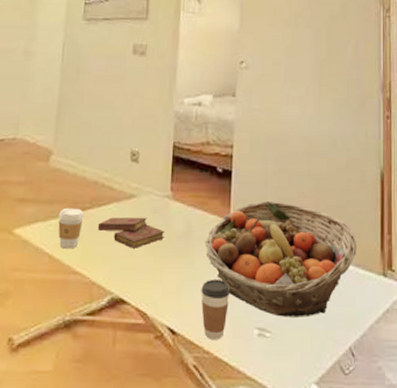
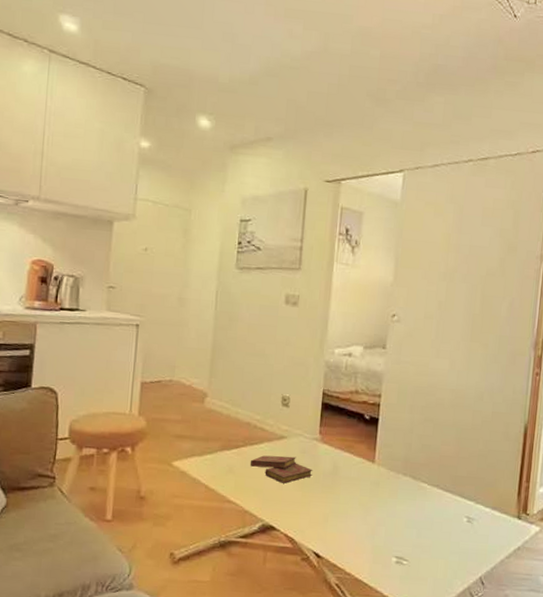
coffee cup: present [58,207,84,249] -> none [213,445,237,481]
coffee cup: present [201,279,230,340] -> none [345,513,372,564]
fruit basket: present [204,200,357,317] -> none [350,447,495,550]

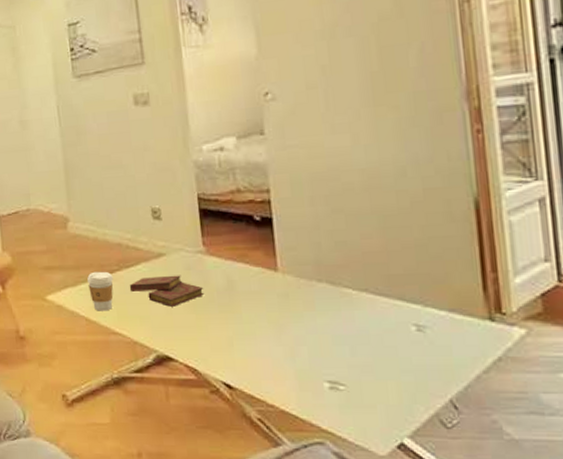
coffee cup: none [213,445,237,481] -> present [87,271,114,311]

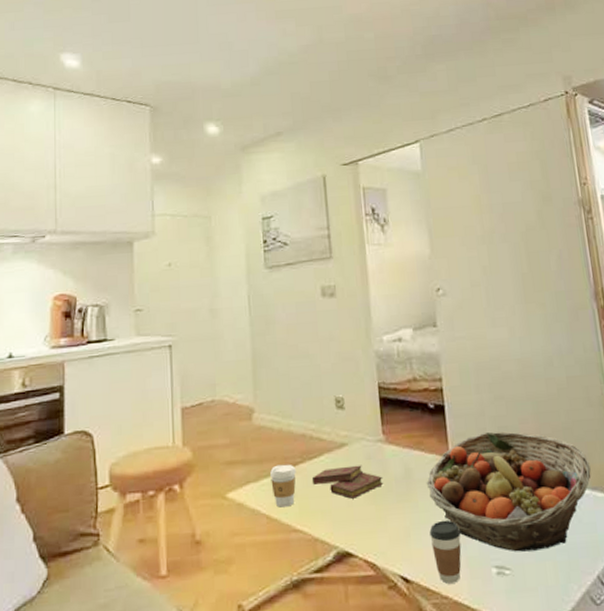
fruit basket: none [251,246,449,369] -> present [426,431,591,552]
coffee cup: none [254,332,290,393] -> present [429,520,462,584]

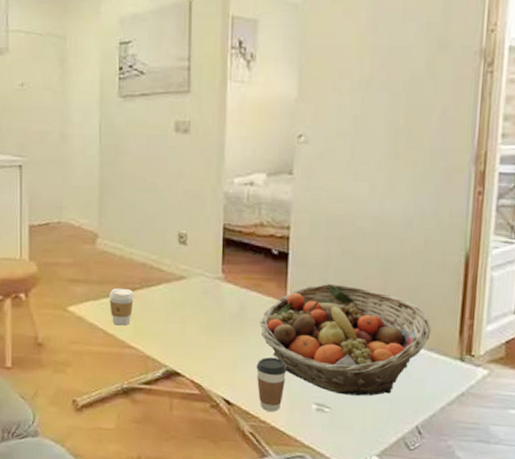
book: present [311,465,384,499] -> none [148,297,218,327]

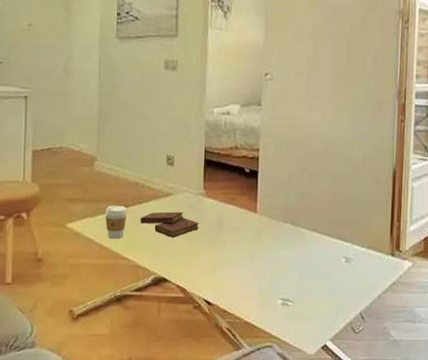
book: none [148,297,218,327] -> present [140,211,200,237]
coffee cup: present [256,357,287,412] -> none [232,260,258,308]
fruit basket: present [259,283,431,396] -> none [234,195,369,290]

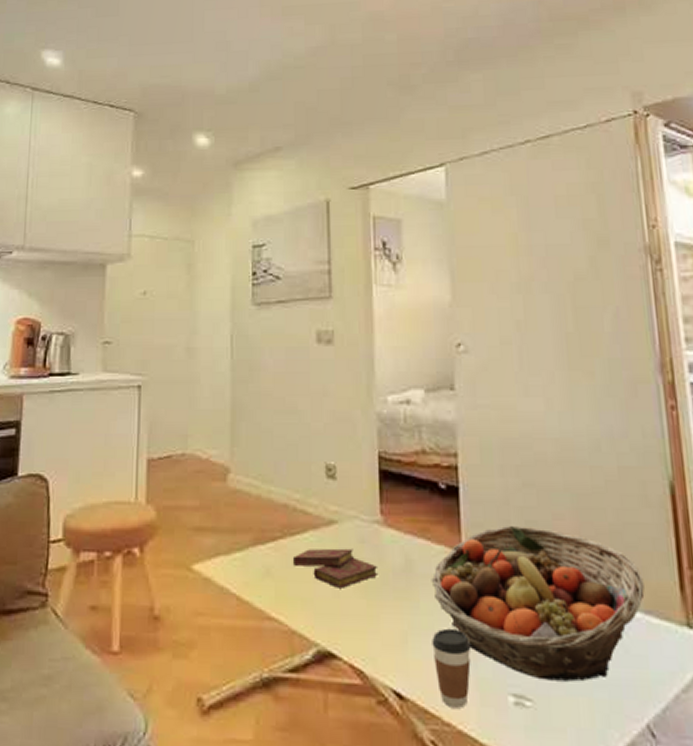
coffee cup: present [105,205,127,239] -> none [244,537,274,589]
coffee cup: none [232,260,258,308] -> present [432,628,472,708]
fruit basket: none [234,195,369,290] -> present [431,525,645,682]

